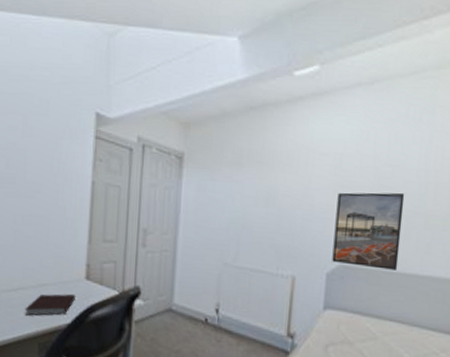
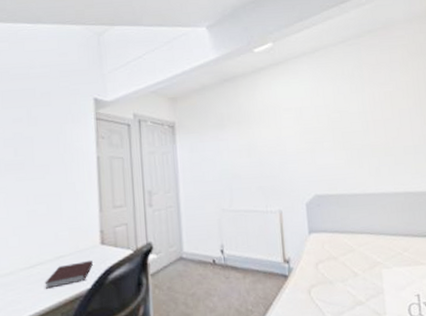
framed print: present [332,192,405,270] -> none [303,131,359,194]

